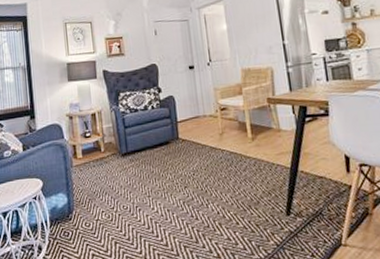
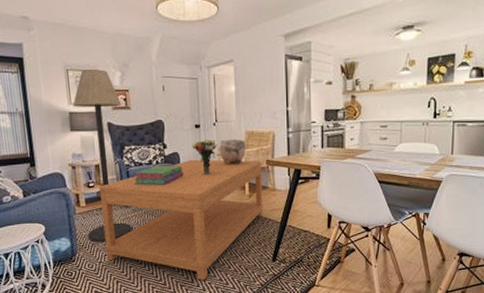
floor lamp: none [70,20,130,197] -> present [73,69,132,242]
coffee table: none [95,99,270,240] -> present [99,159,263,280]
stack of books: none [130,109,181,133] -> present [134,165,184,186]
bouquet: none [187,80,219,118] -> present [192,139,222,175]
ceramic vessel: none [215,77,244,106] -> present [219,139,246,165]

